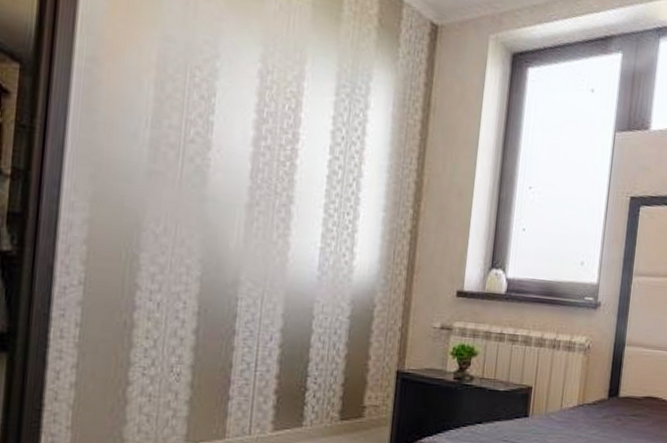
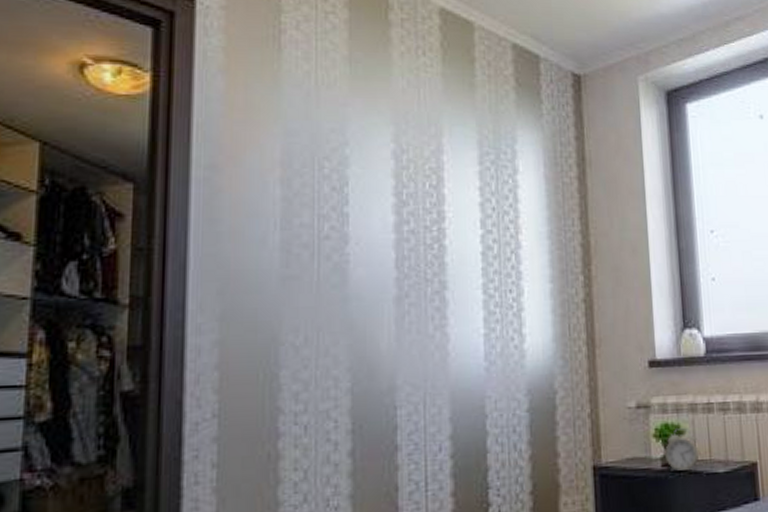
alarm clock: none [457,350,487,386] -> present [665,428,700,471]

